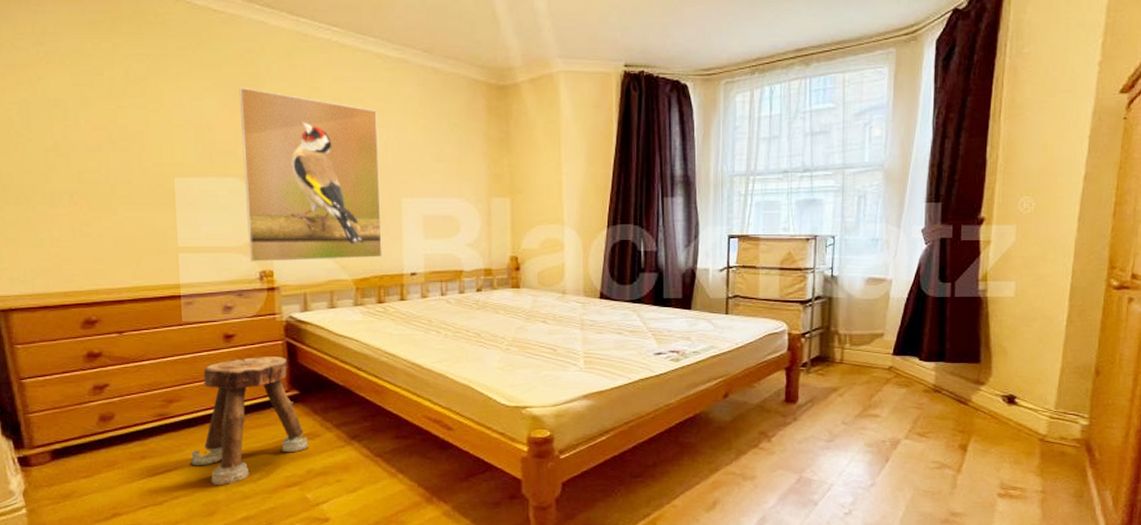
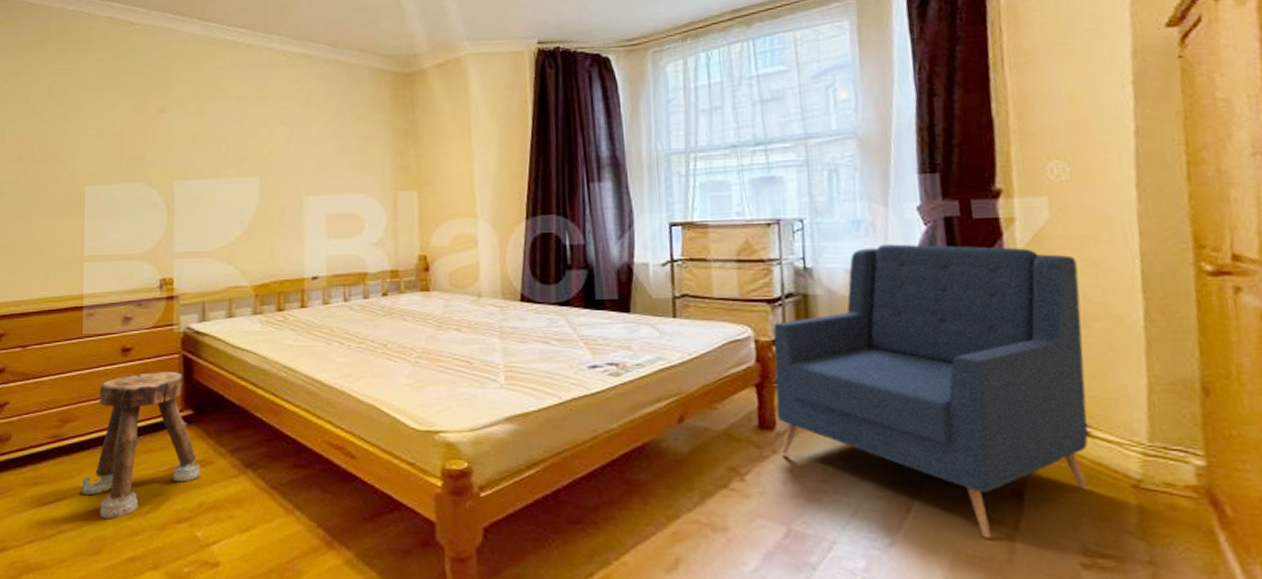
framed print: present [238,87,382,262] -> none [149,93,283,270]
armchair: none [800,259,1029,479] -> present [773,244,1089,539]

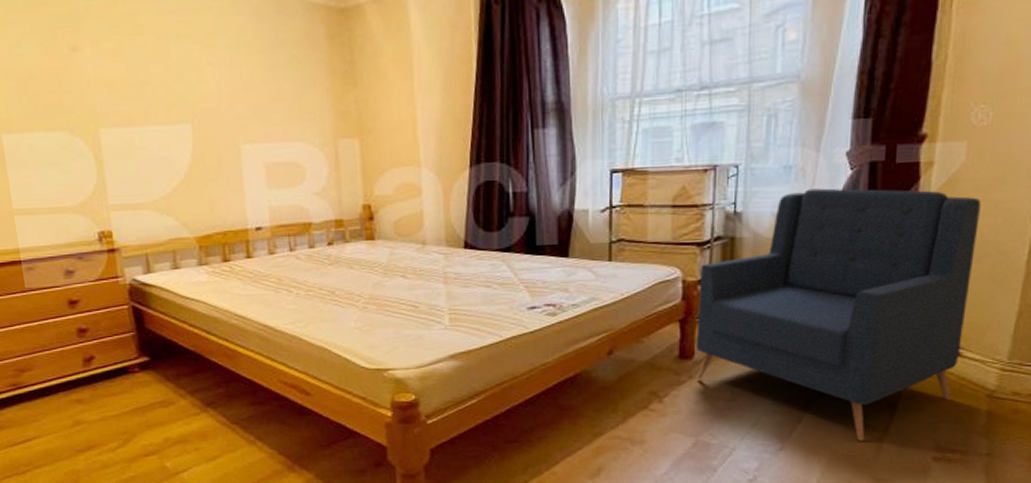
stool: present [80,372,202,519] -> none [47,322,165,455]

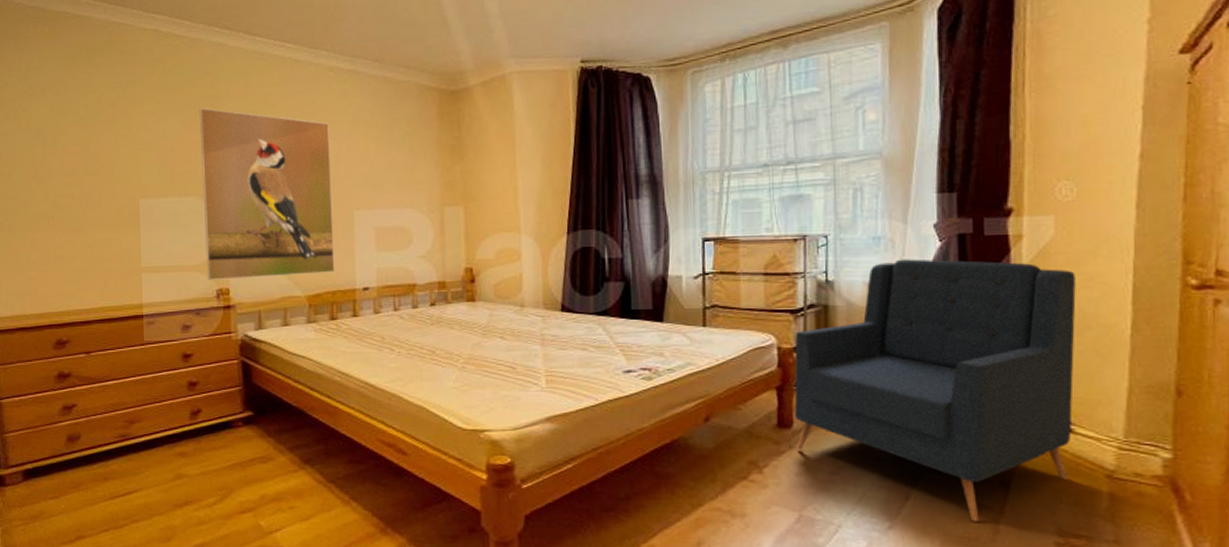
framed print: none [57,29,224,223] -> present [199,107,335,280]

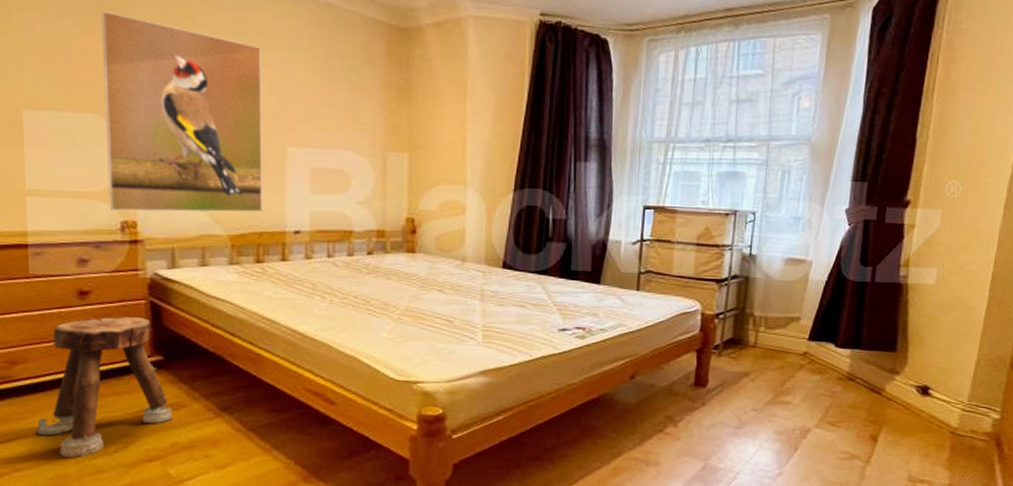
stool: none [149,376,263,510] -> present [35,317,174,459]
armchair: present [794,259,1076,522] -> none [709,239,951,470]

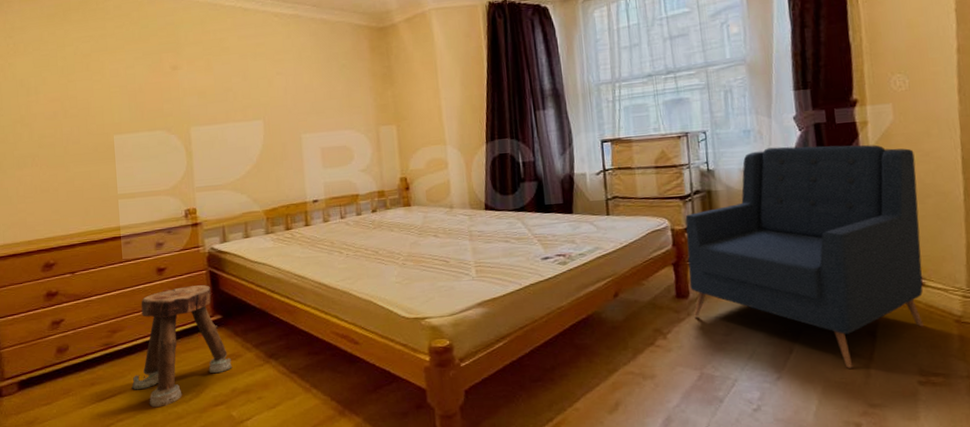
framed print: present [101,10,263,213] -> none [163,53,288,202]
armchair: none [709,239,951,470] -> present [685,145,924,368]

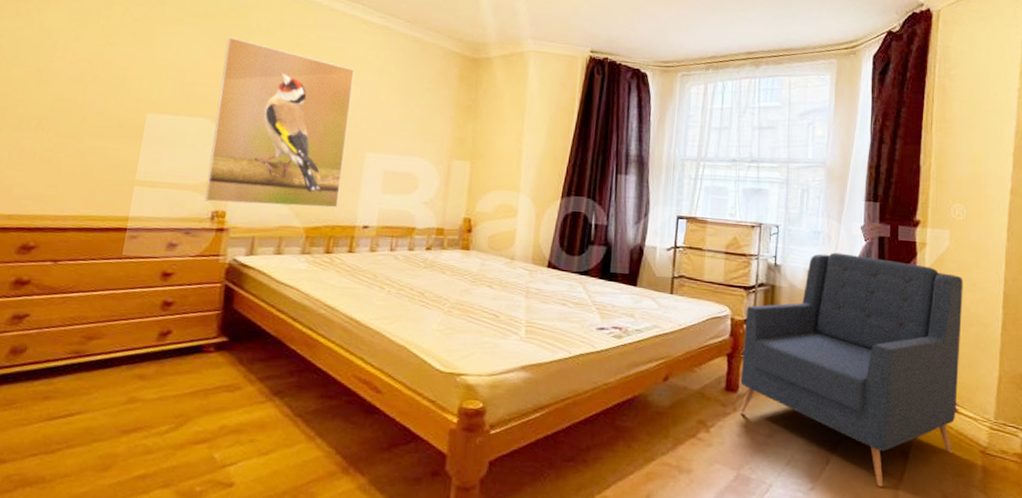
stool: present [131,285,233,408] -> none [95,298,228,437]
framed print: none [163,53,288,202] -> present [205,36,355,208]

